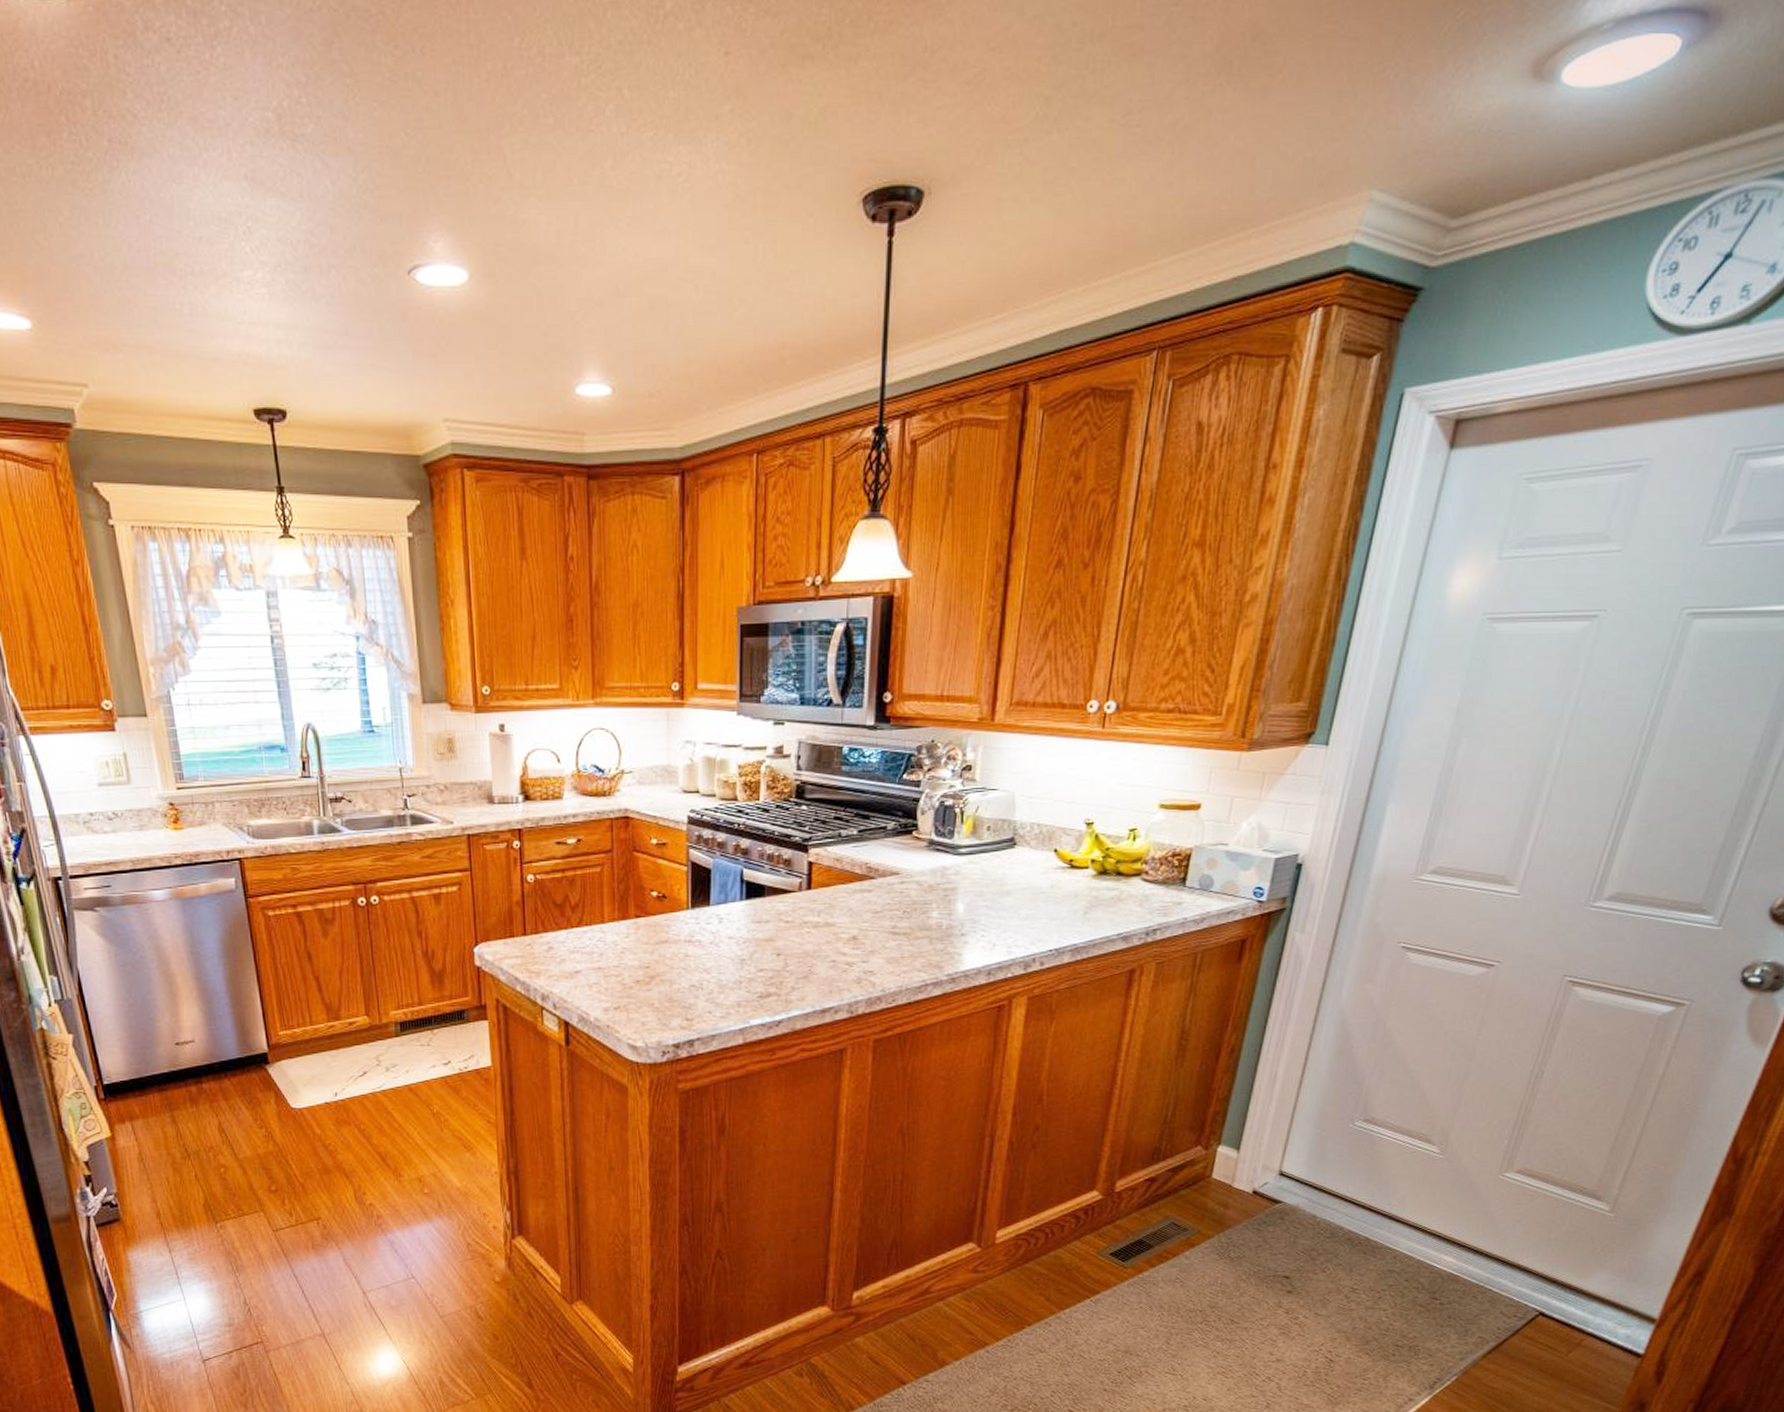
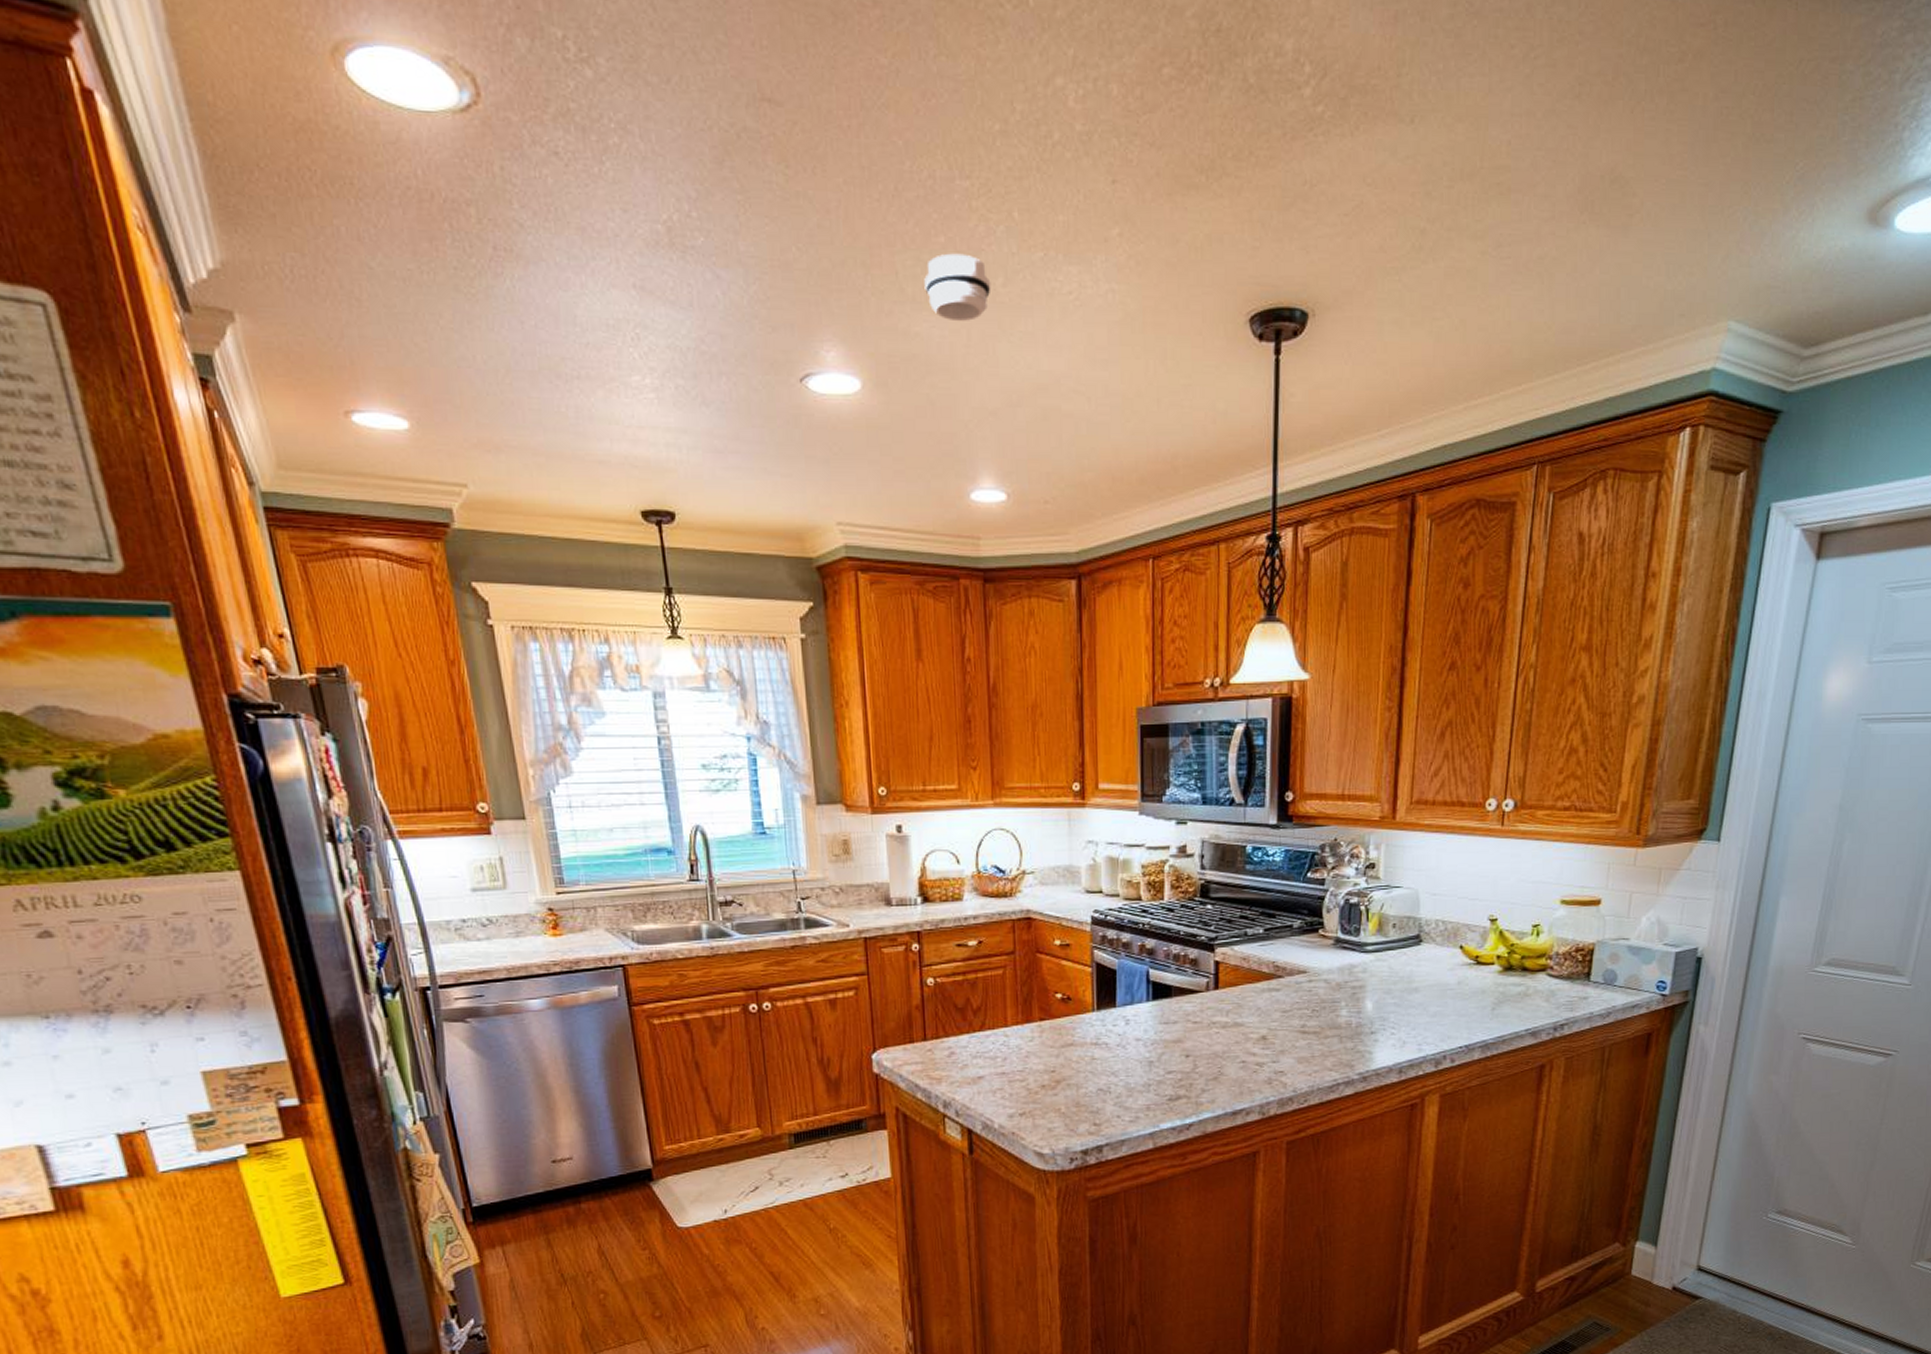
smoke detector: none [532,135,600,207] -> present [924,253,991,321]

